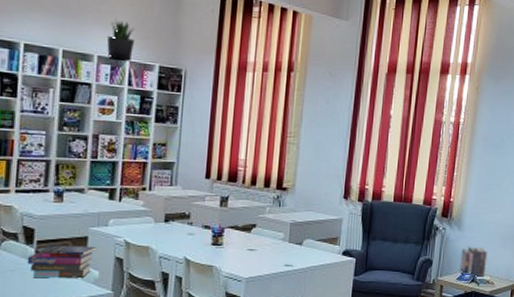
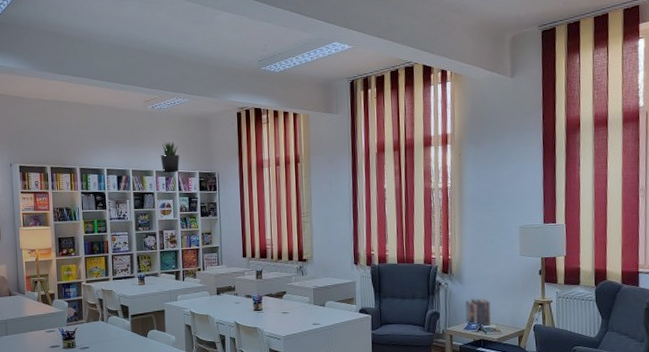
books: present [26,245,97,279] -> none [126,317,172,344]

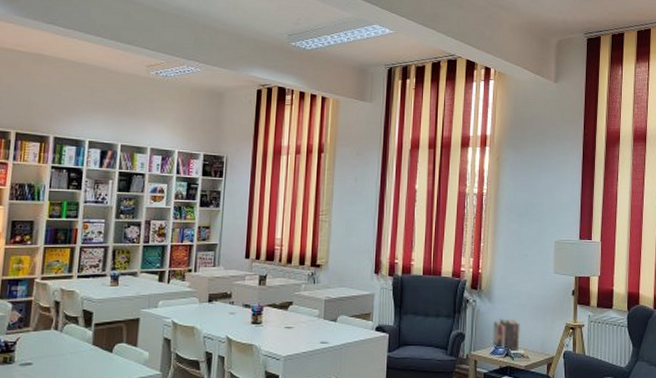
planter: present [161,141,179,173] -> none [159,114,183,153]

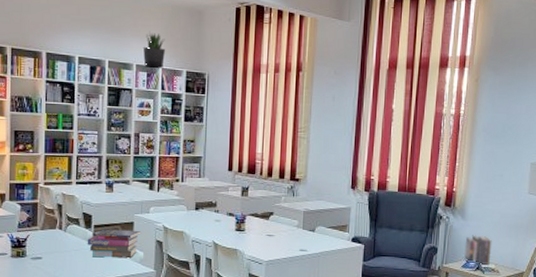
books: none [85,327,148,361] -> present [87,229,141,258]
planter: none [159,114,183,153] -> present [144,32,165,69]

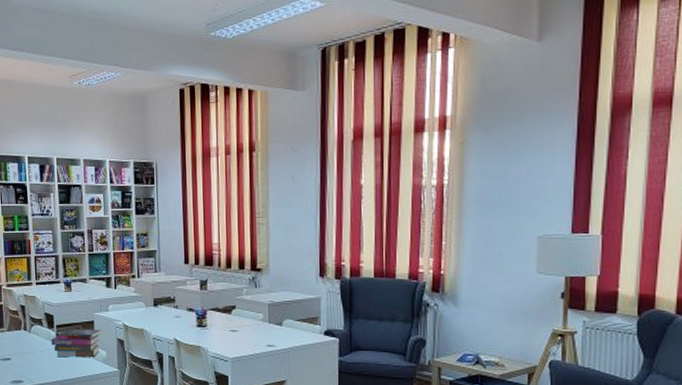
planter: present [144,32,165,69] -> none [89,124,111,162]
books: present [464,235,492,265] -> none [459,324,493,358]

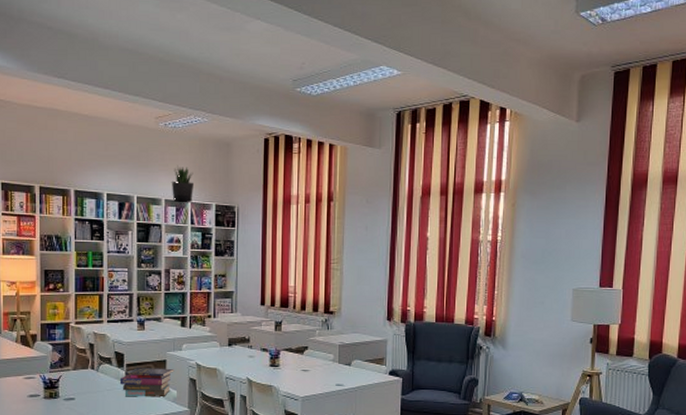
planter: none [89,124,111,162] -> present [172,166,193,203]

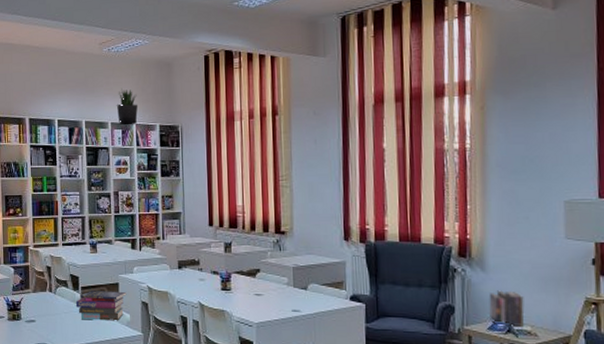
books: none [506,365,535,396] -> present [489,290,525,326]

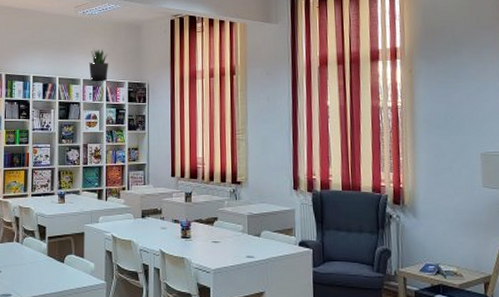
books: present [75,291,127,321] -> none [41,240,92,270]
books: present [489,290,525,326] -> none [420,235,451,268]

